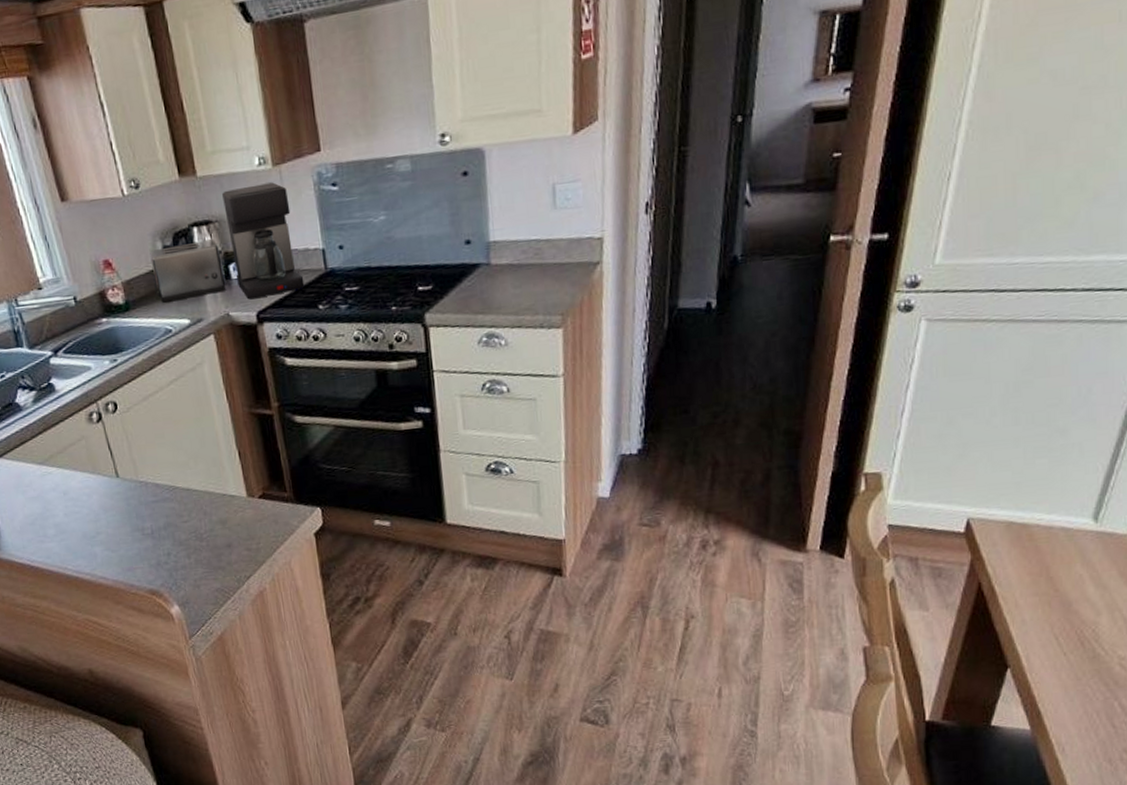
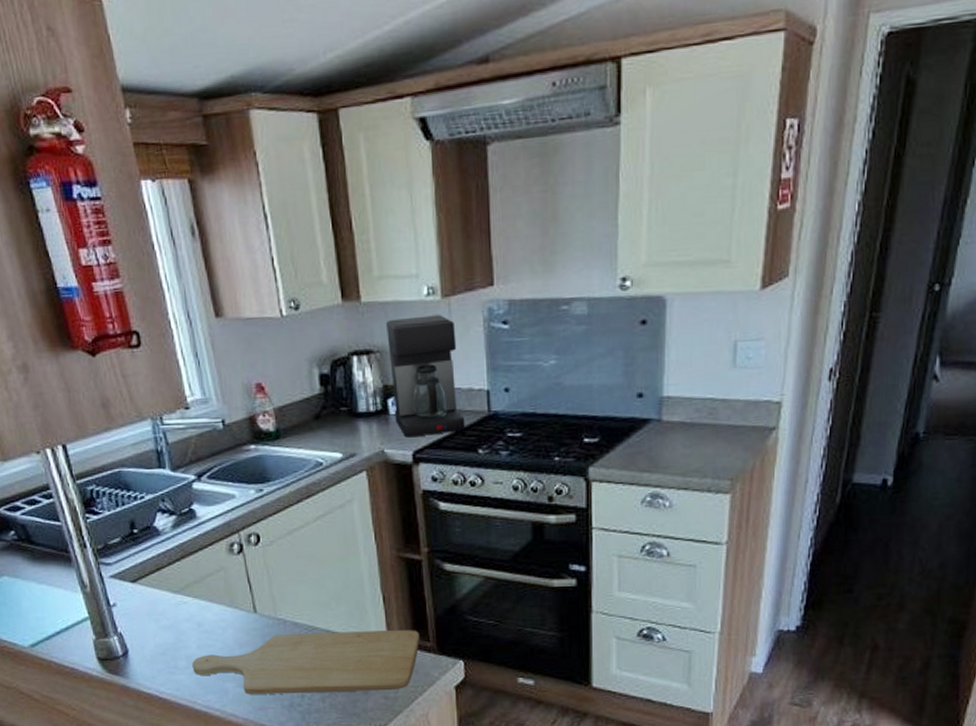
chopping board: none [60,482,278,557] -> present [192,630,420,695]
toaster: present [149,239,226,303] -> none [305,370,383,434]

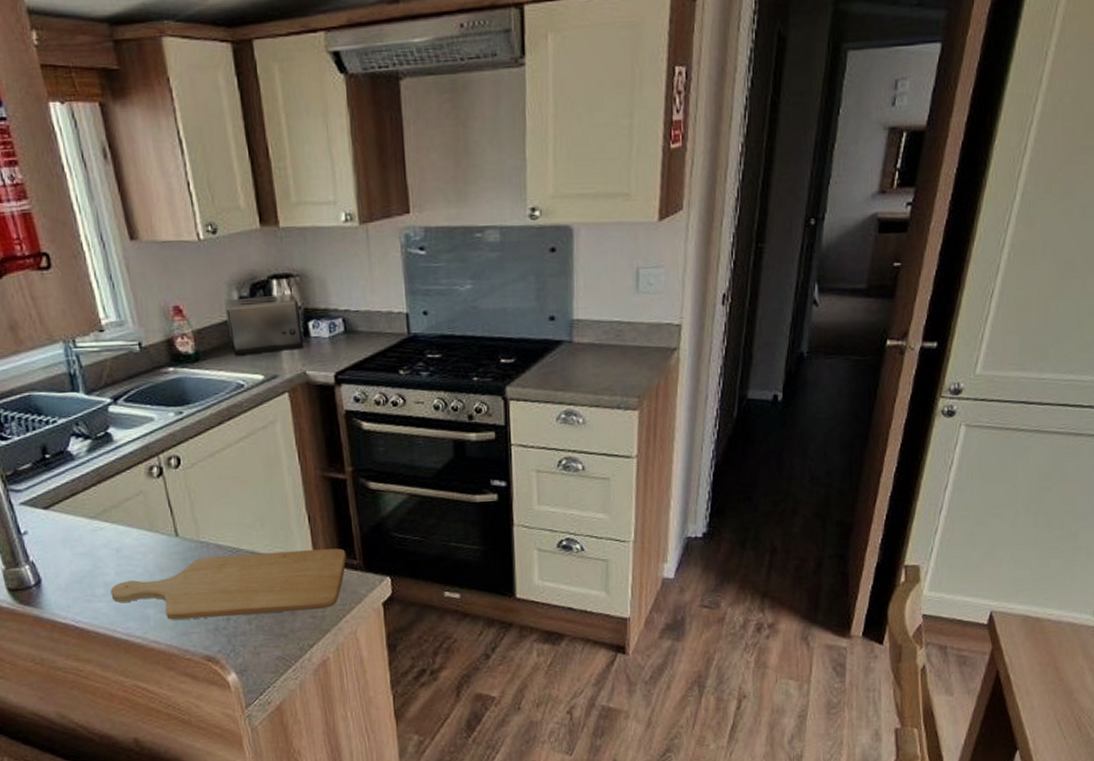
toaster: none [305,370,383,434] -> present [224,294,304,356]
coffee maker: present [386,315,466,438] -> none [305,240,386,359]

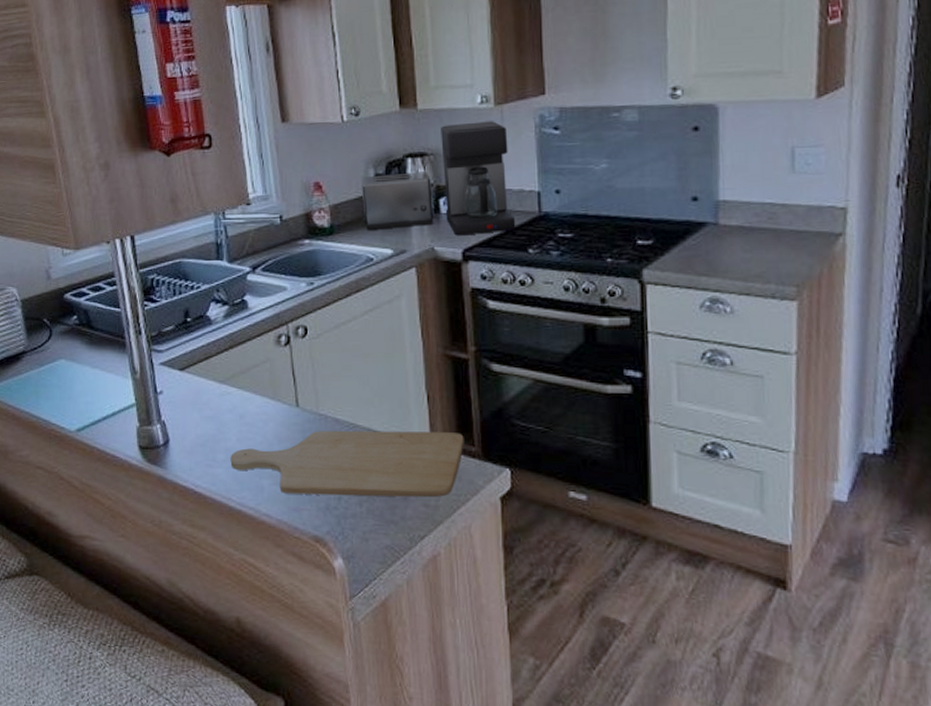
coffee maker: none [305,240,386,359] -> present [441,121,516,236]

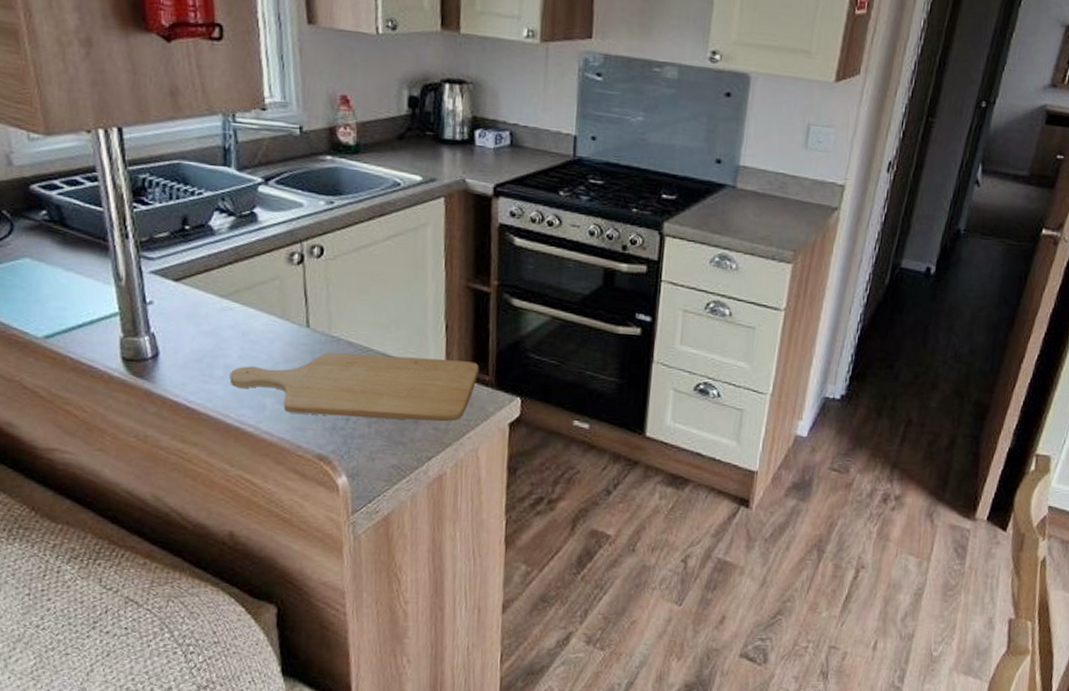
toaster: present [361,172,435,230] -> none [392,97,472,156]
coffee maker: present [441,121,516,236] -> none [480,54,550,172]

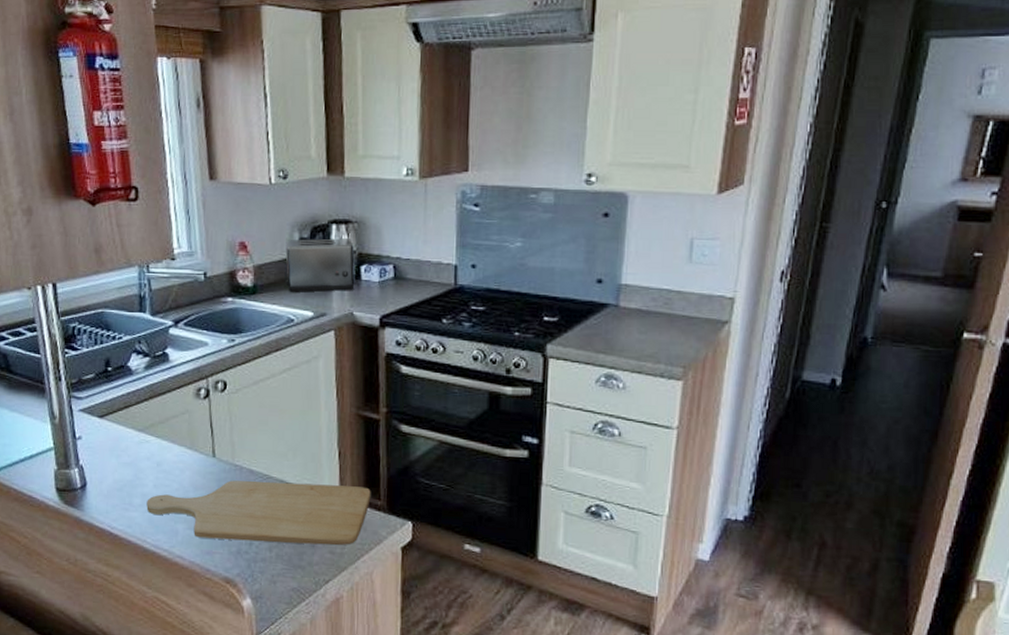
toaster: none [392,97,472,156] -> present [285,238,358,292]

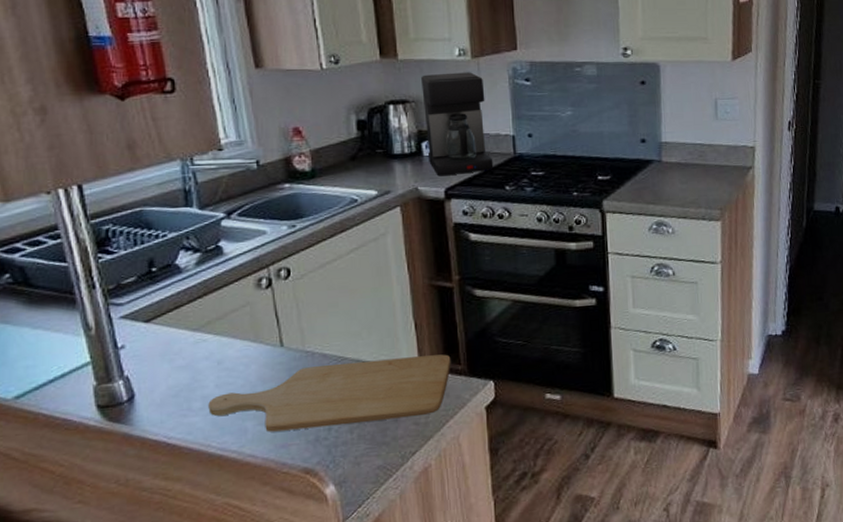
toaster: present [285,238,358,292] -> none [343,118,417,173]
coffee maker: none [365,193,432,303] -> present [421,72,494,176]

